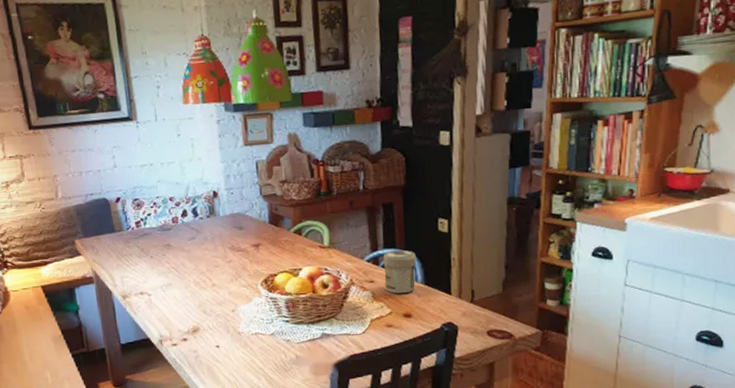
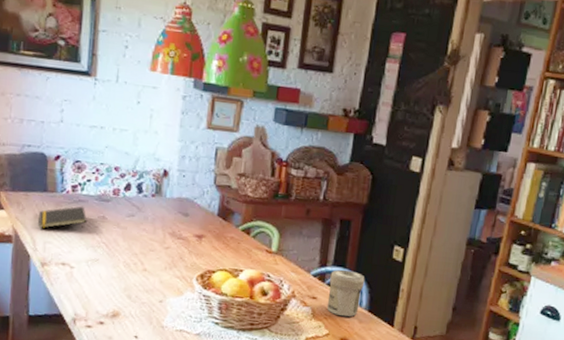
notepad: none [111,238,155,265] -> present [38,206,87,228]

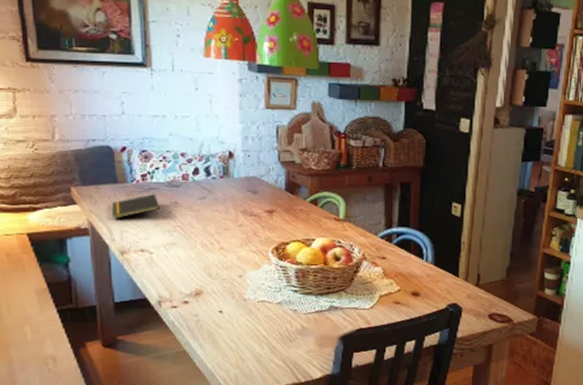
jar: present [326,269,365,317] -> none [396,229,429,273]

